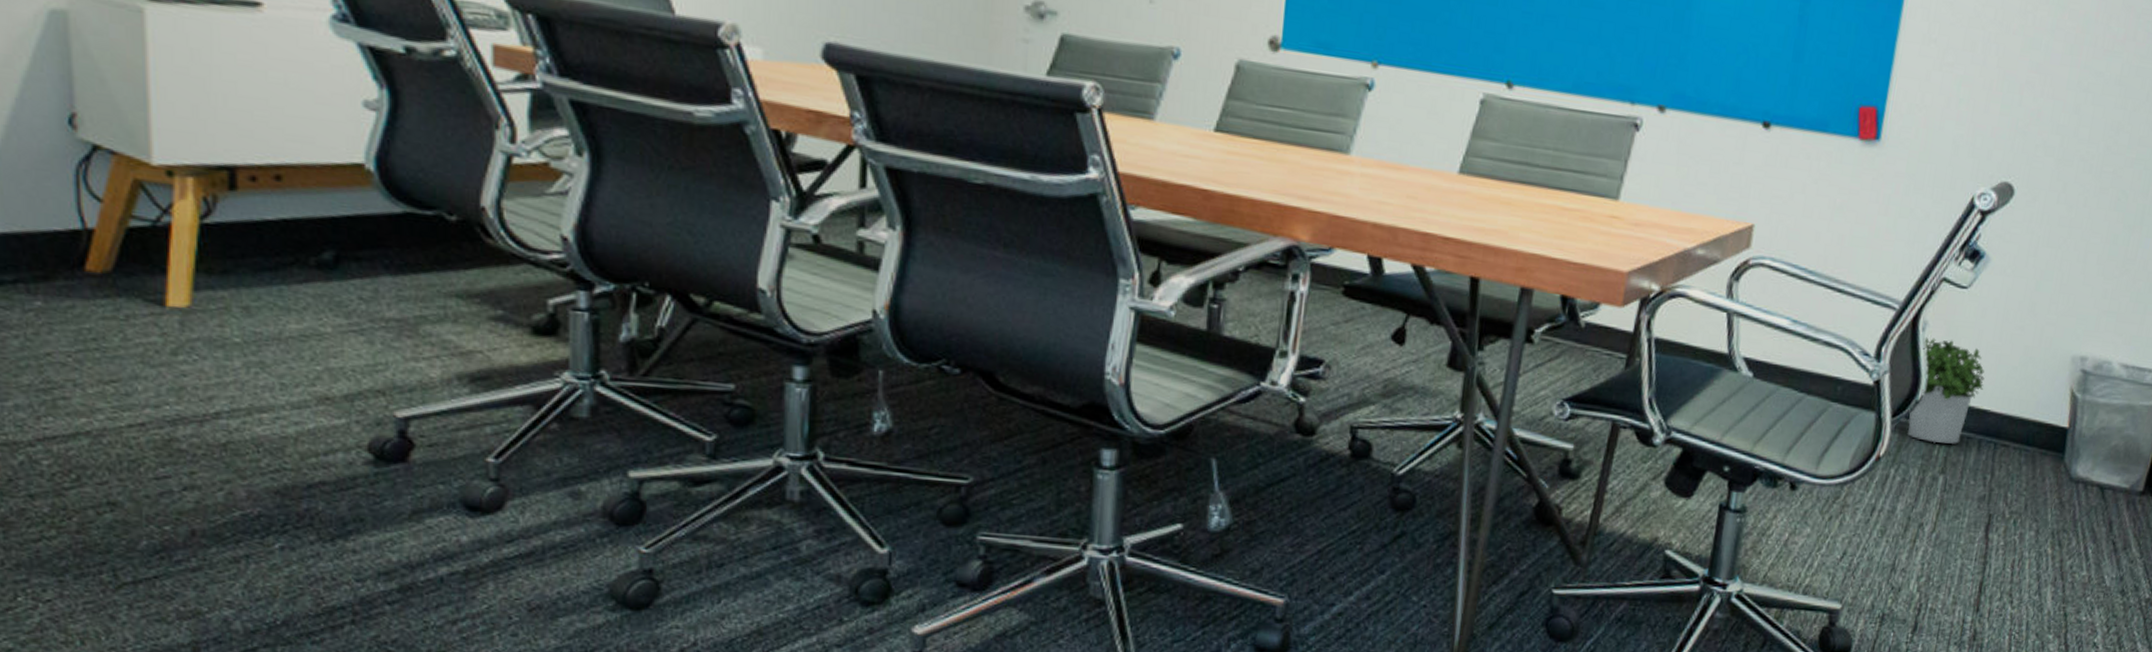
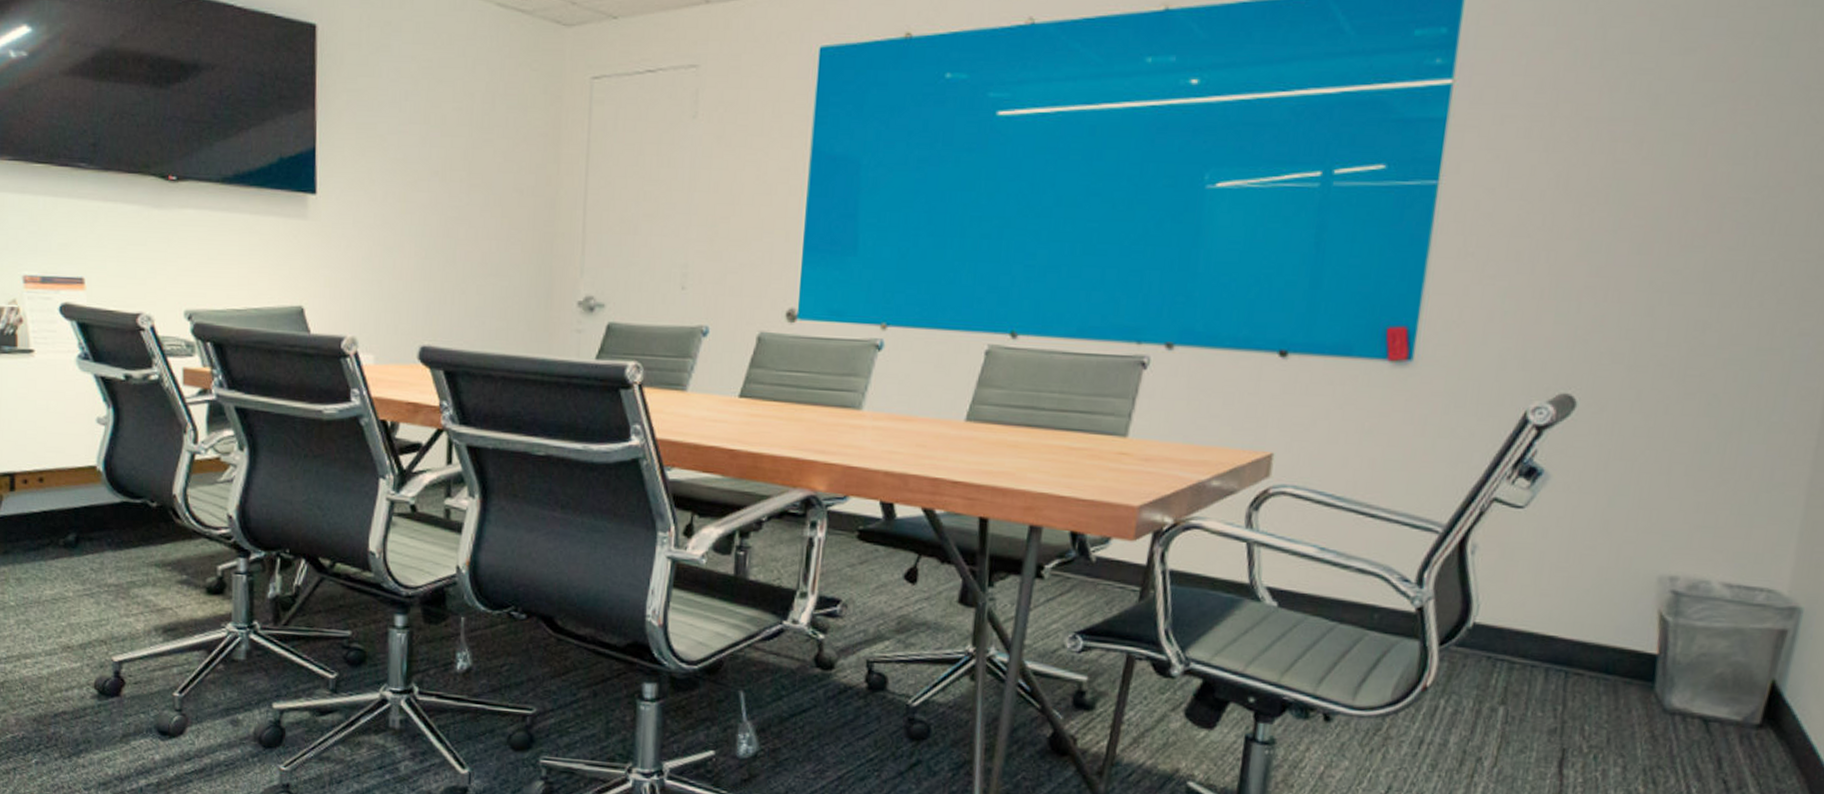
potted plant: present [1907,337,1985,444] -> none [1458,561,1549,673]

